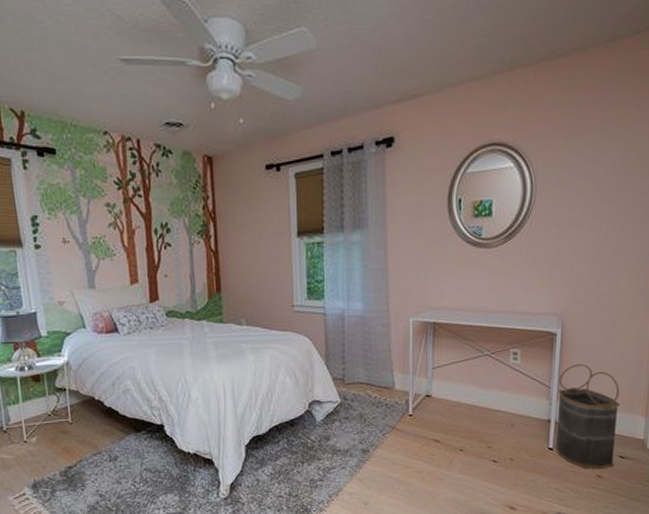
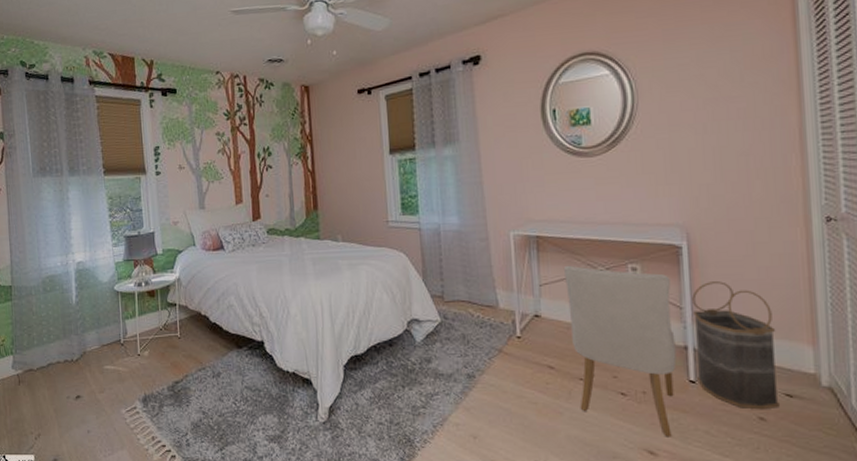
chair: none [455,349,543,495] -> present [564,265,677,437]

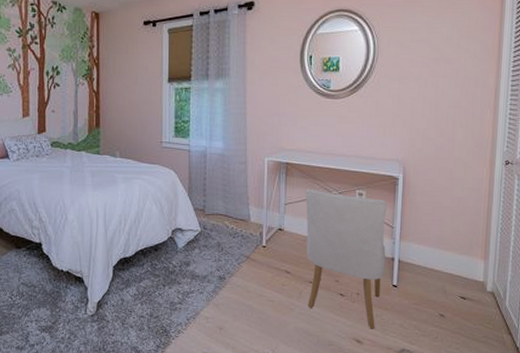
basket: present [692,281,779,410] -> none [399,207,460,309]

